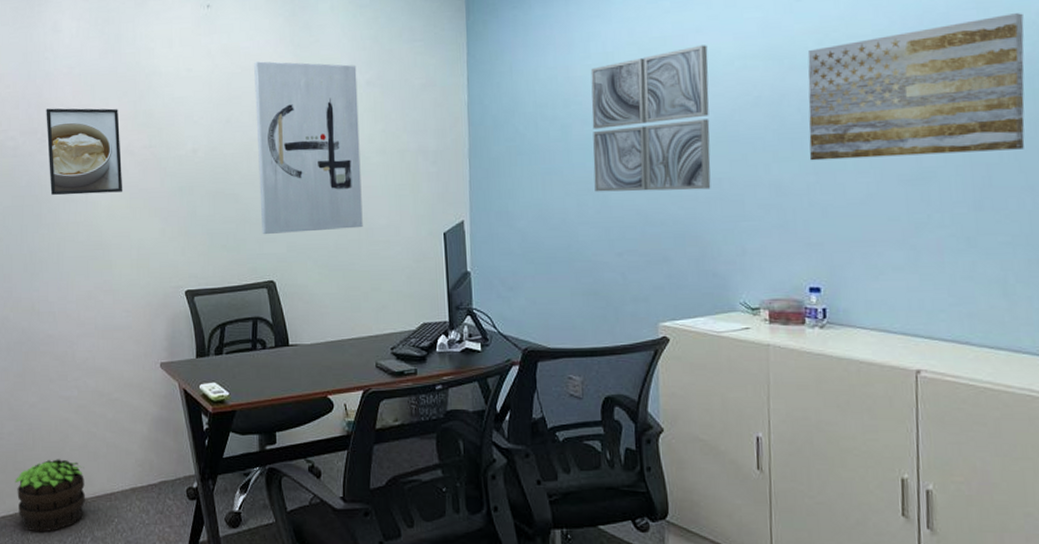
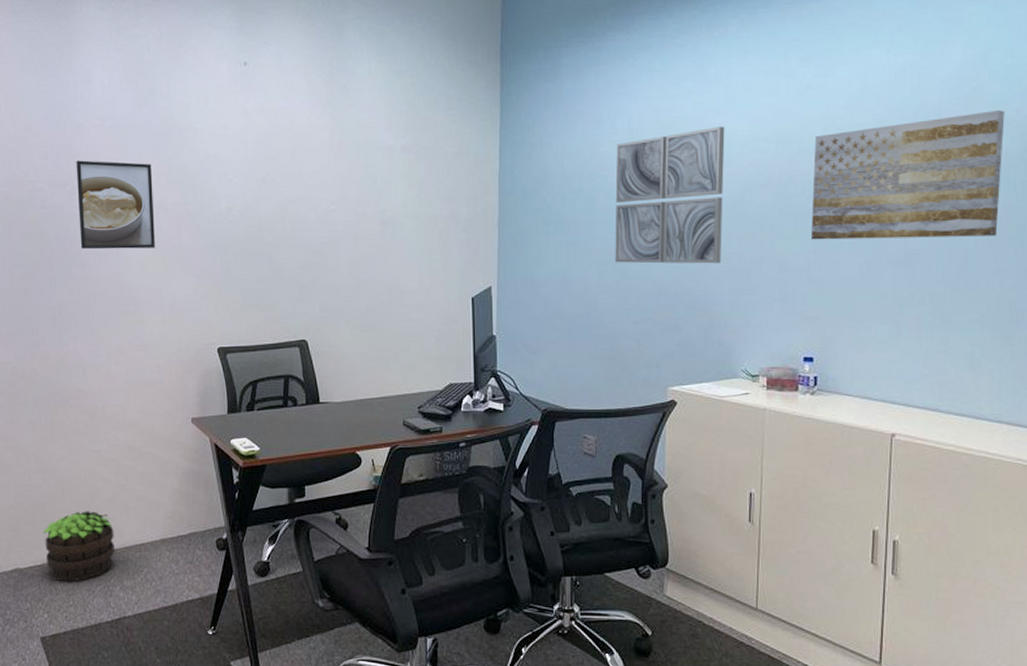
wall art: present [254,61,363,234] -> none [291,122,394,294]

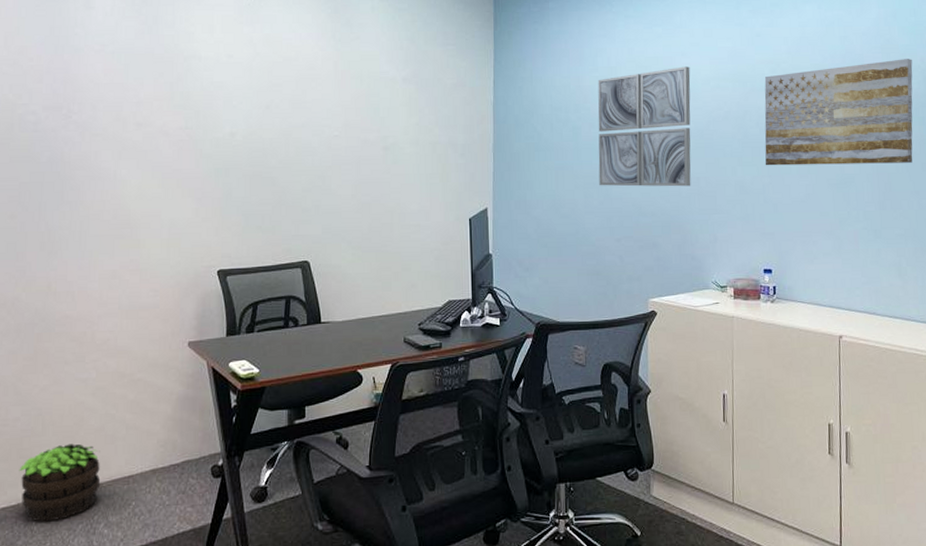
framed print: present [76,160,156,250] -> none [73,84,156,173]

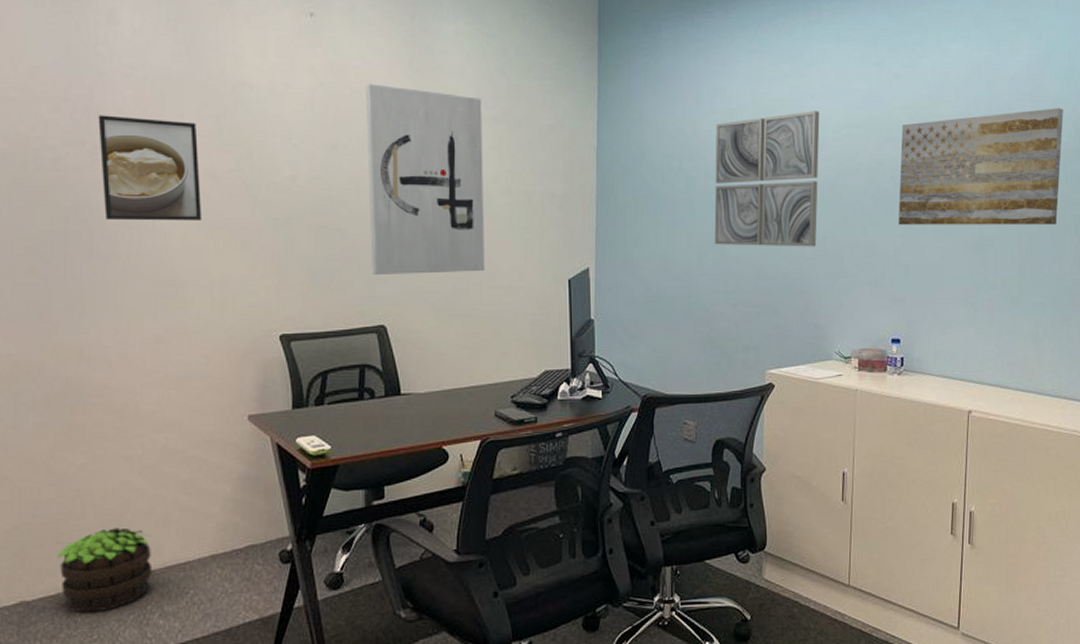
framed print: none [73,84,156,173] -> present [98,115,203,221]
wall art: none [296,53,396,216] -> present [366,84,485,274]

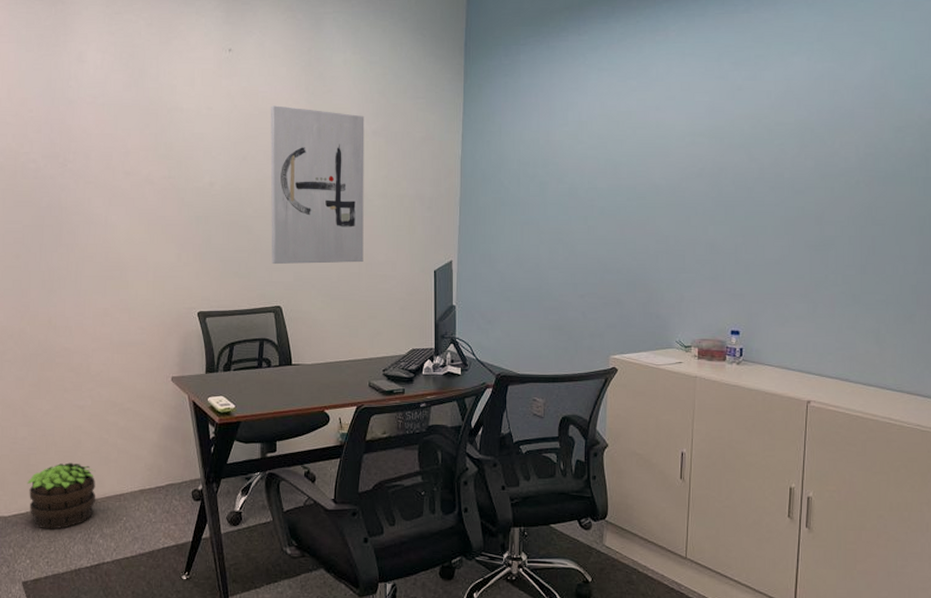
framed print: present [98,115,203,221] -> none [68,135,142,218]
wall art: present [714,111,820,247] -> none [565,121,664,245]
wall art: present [898,108,1063,225] -> none [738,115,909,226]

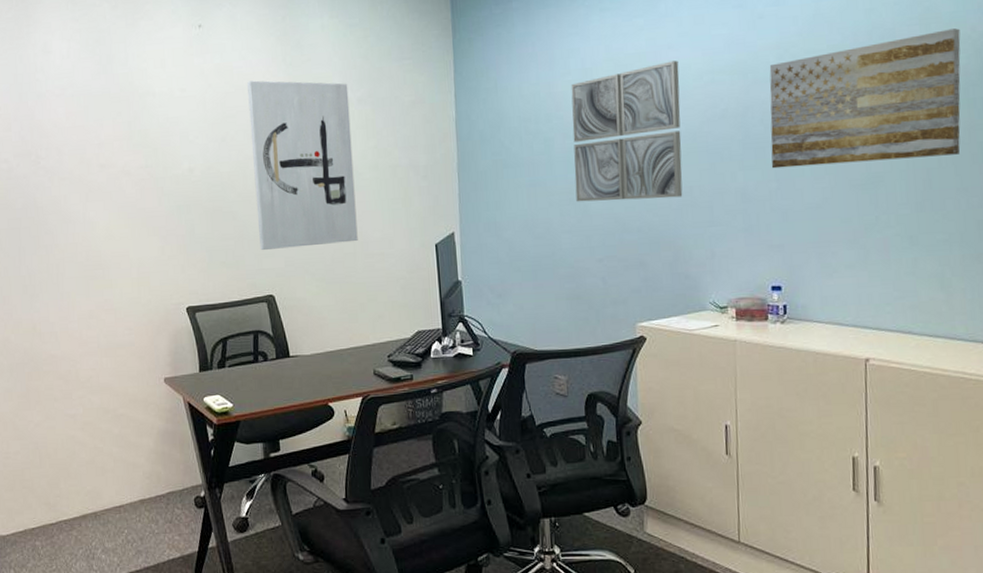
potted plant: present [27,462,96,530] -> none [23,475,95,547]
wall art: none [565,121,664,245] -> present [571,60,683,202]
wall art: none [738,115,909,226] -> present [769,28,961,169]

